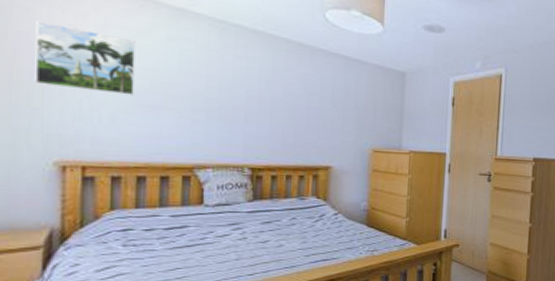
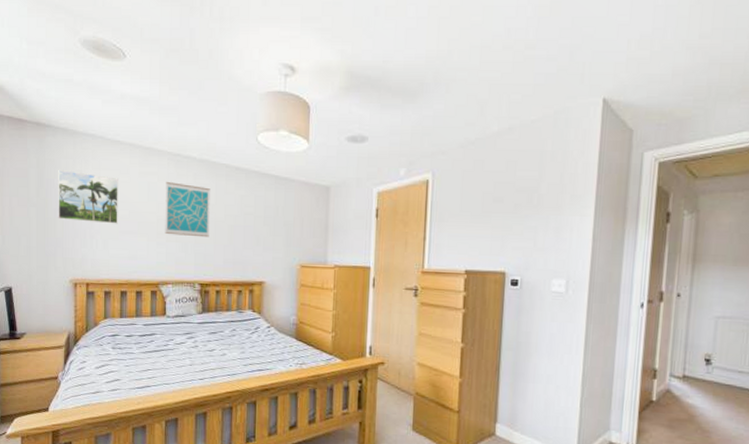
wall art: none [203,51,266,117] -> present [165,182,210,238]

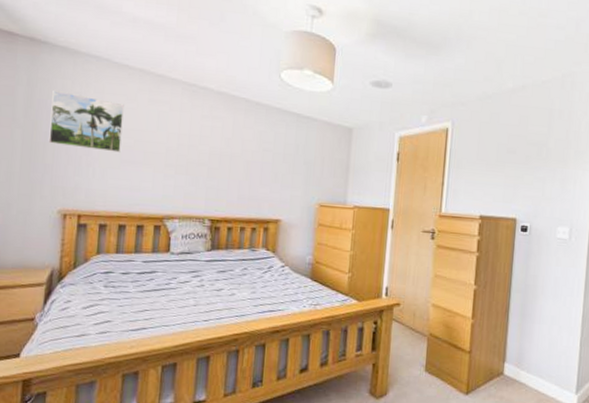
wall art: present [165,182,210,238] -> none [174,112,227,172]

